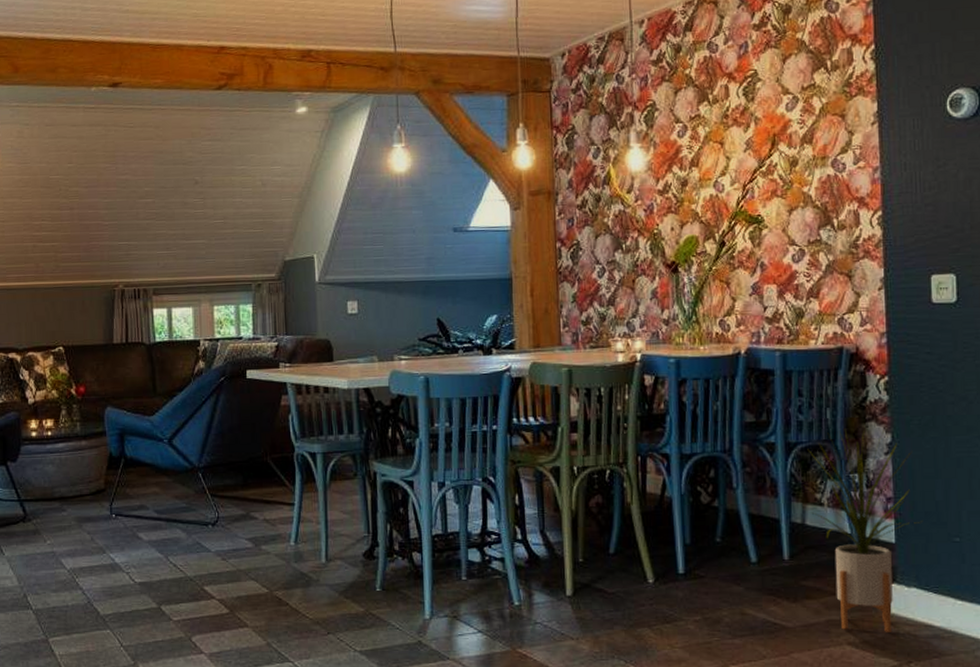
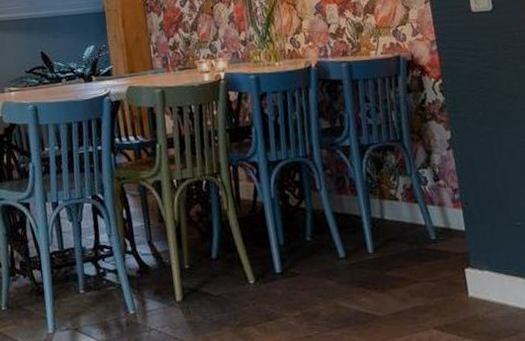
house plant: present [797,428,922,632] -> none [373,128,487,315]

